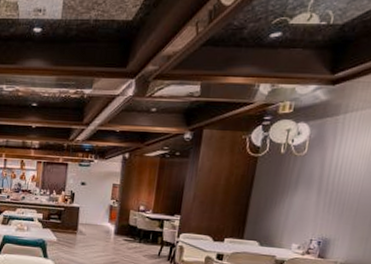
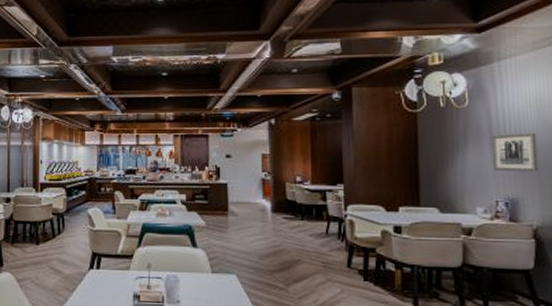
wall art: none [314,182,362,217] -> present [491,132,539,172]

